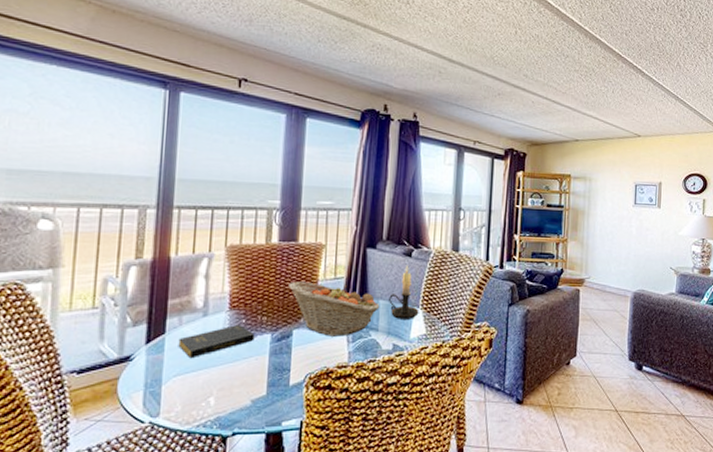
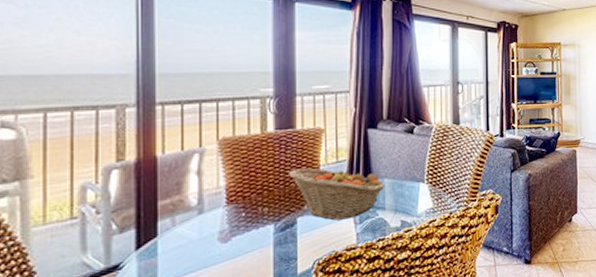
book: present [178,324,256,359] -> none [173,218,258,260]
candle holder: present [389,265,419,319] -> none [394,142,425,196]

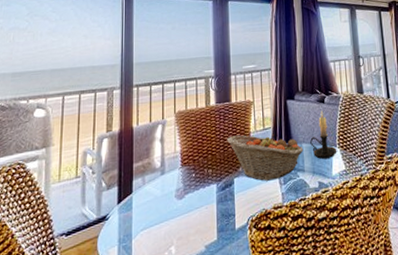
candle holder: none [394,142,425,196] -> present [310,110,337,159]

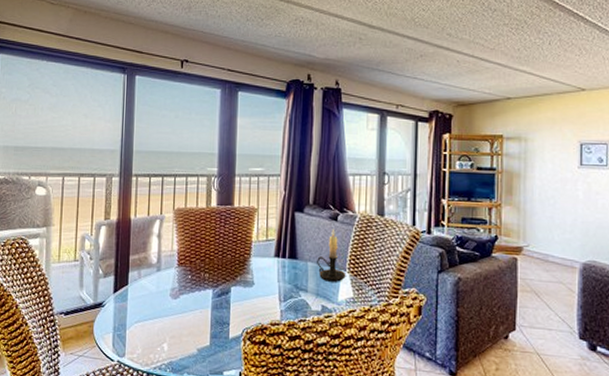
fruit basket: present [227,134,304,181] -> none [226,242,309,296]

